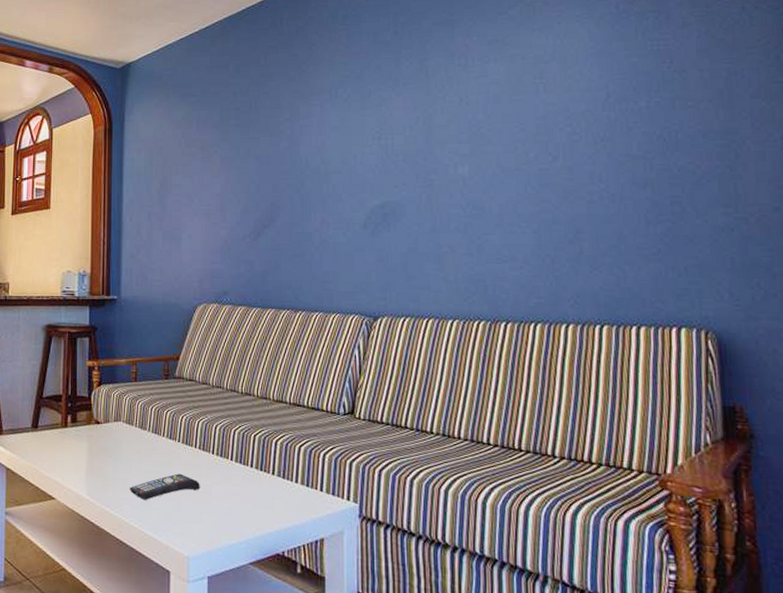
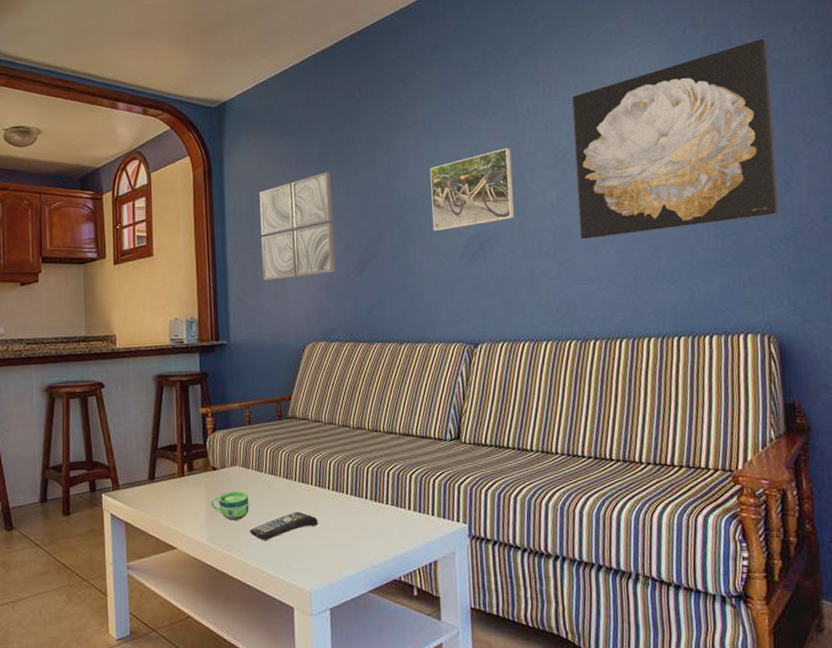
cup: none [91,447,131,477] -> present [210,491,249,520]
wall art: none [157,134,232,239] -> present [259,171,336,280]
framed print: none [334,119,423,199] -> present [430,148,515,231]
wall art: none [489,17,721,217] -> present [572,39,779,240]

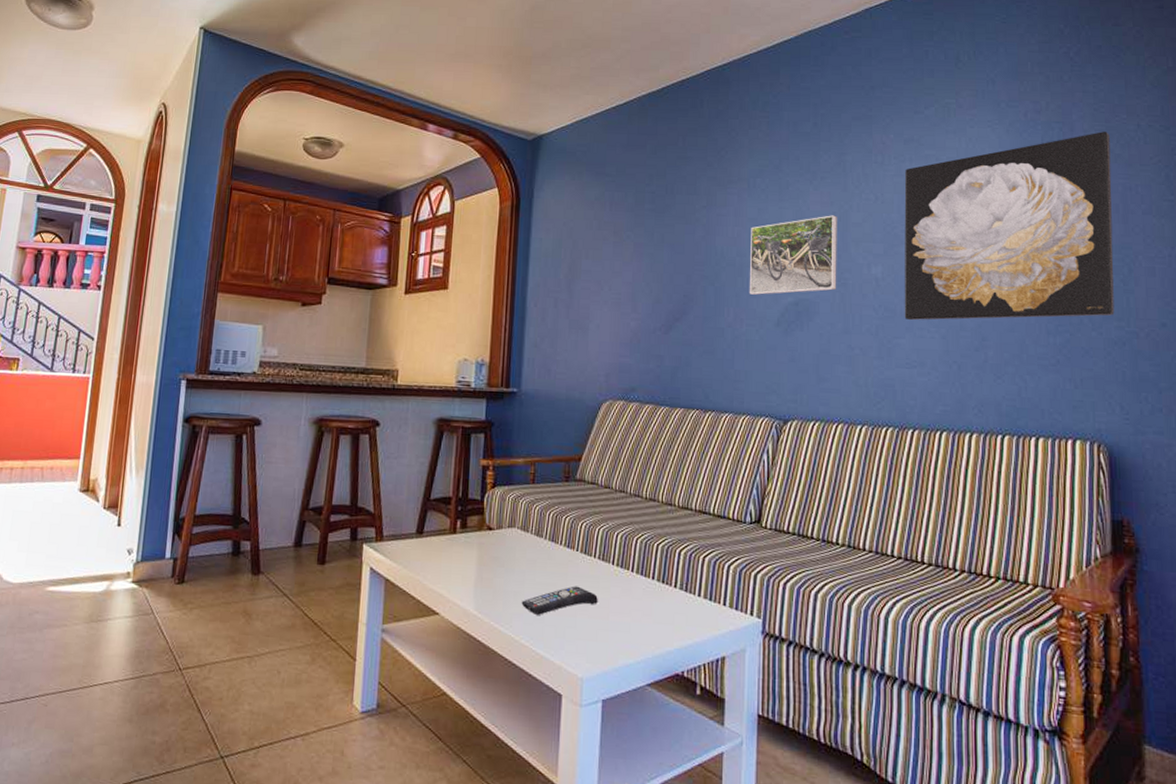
cup: present [210,491,249,520] -> none [481,556,525,589]
wall art: present [259,171,336,280] -> none [563,219,646,329]

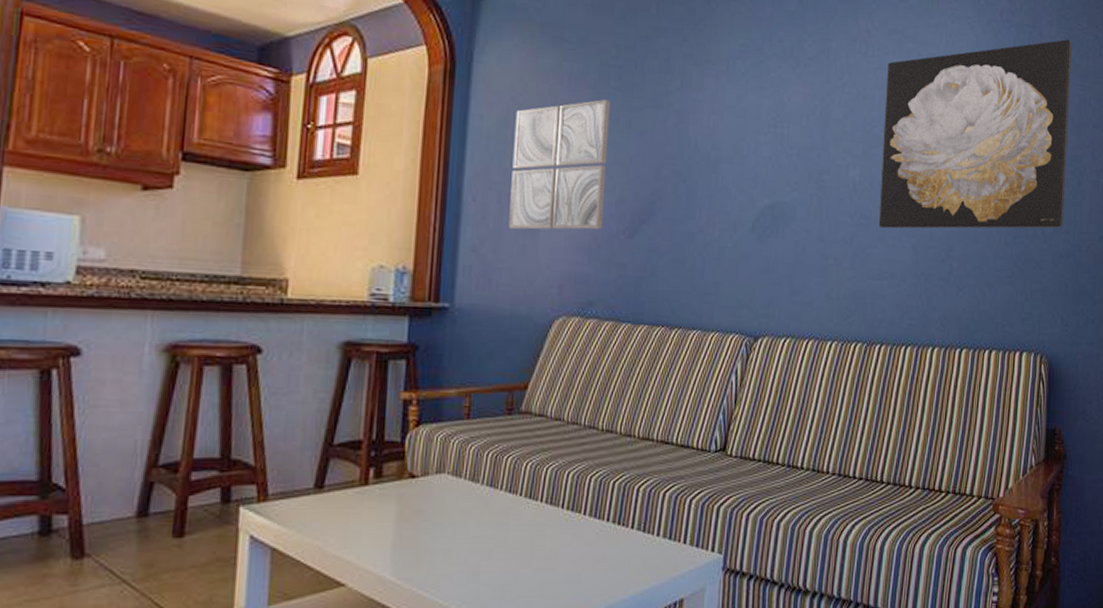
remote control: present [521,586,598,615] -> none [451,536,544,574]
wall art: none [563,219,646,329] -> present [509,99,611,230]
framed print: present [749,215,837,295] -> none [723,108,818,196]

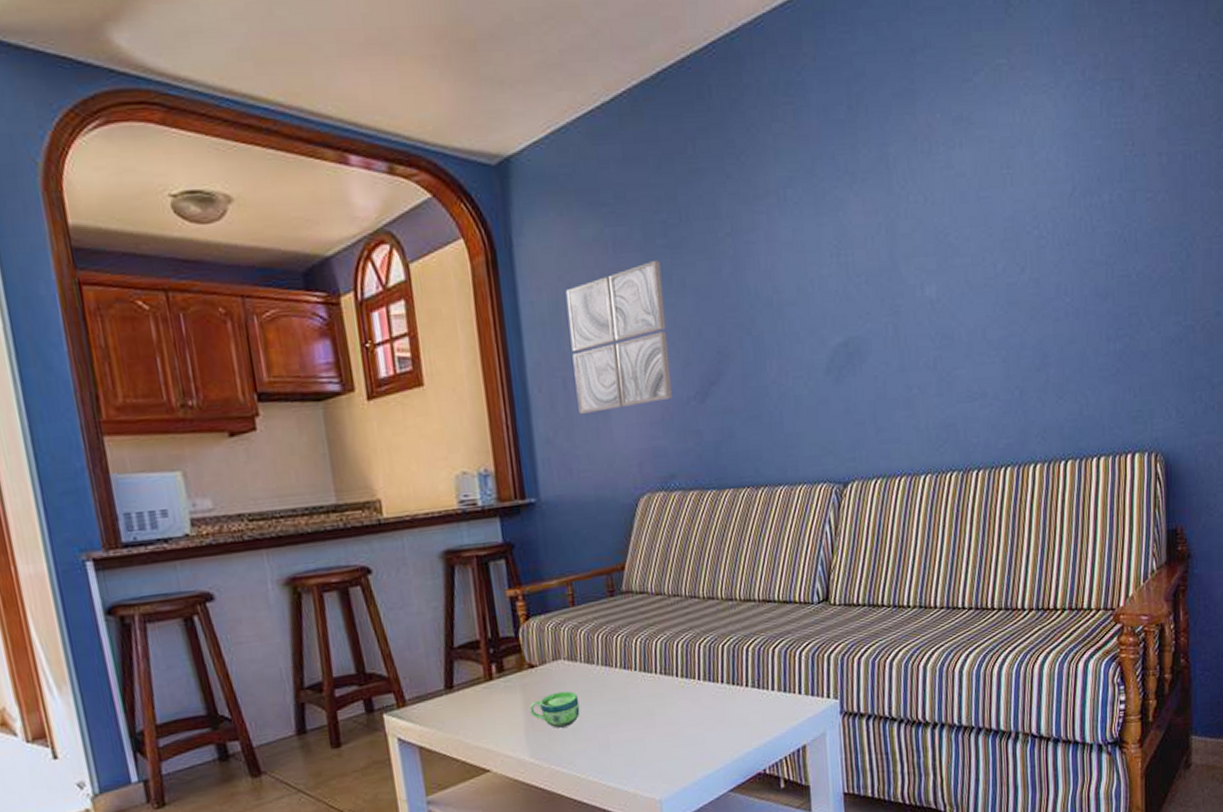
cup: none [400,508,456,547] -> present [529,691,580,728]
wall art: present [878,39,1072,229] -> none [955,87,1173,346]

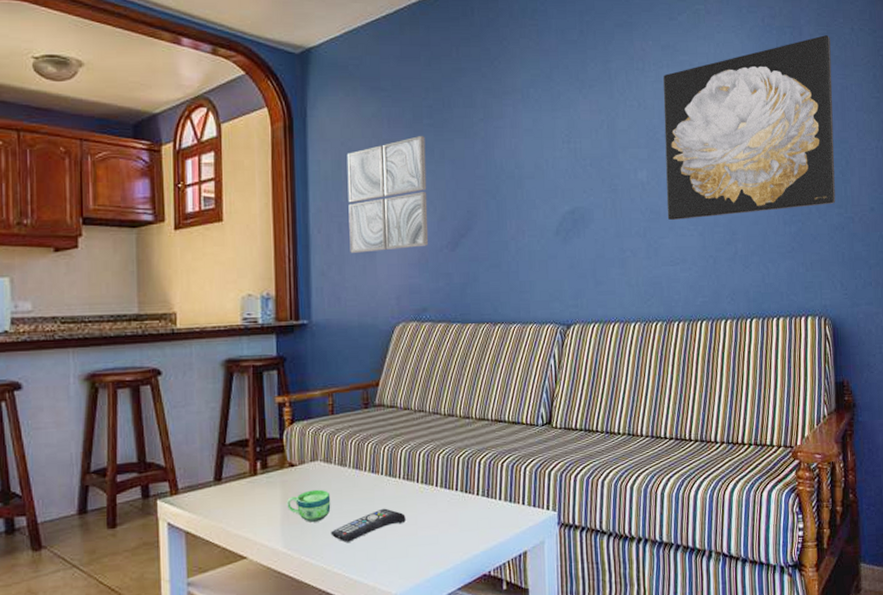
remote control: none [582,707,666,748] -> present [330,508,406,542]
wall art: none [955,87,1173,346] -> present [663,35,836,221]

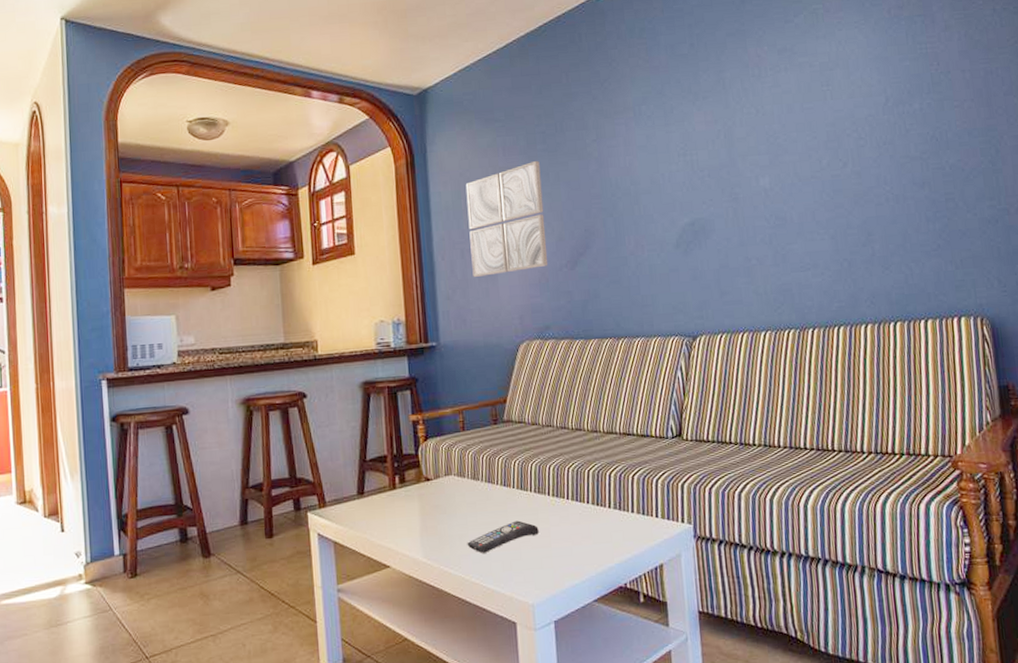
cup: present [286,489,331,522] -> none [424,502,466,534]
wall art: present [663,35,836,221] -> none [781,19,986,226]

